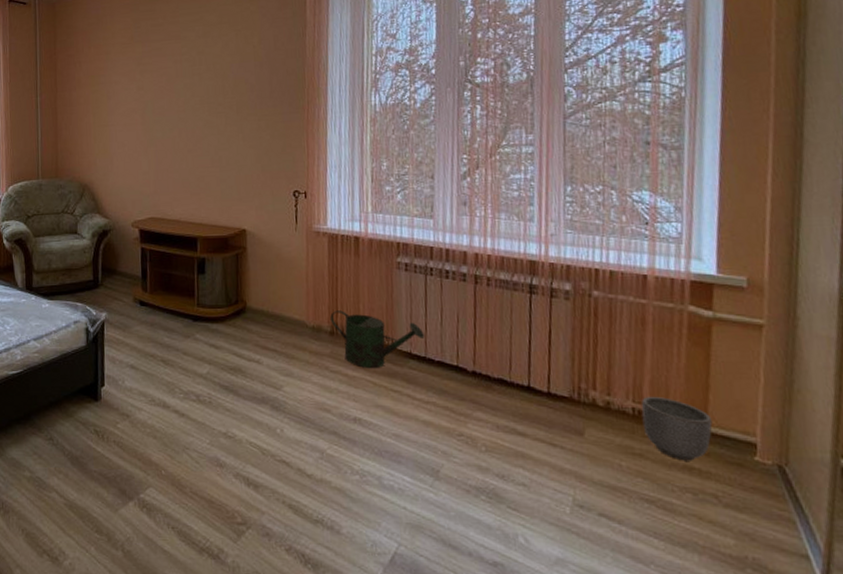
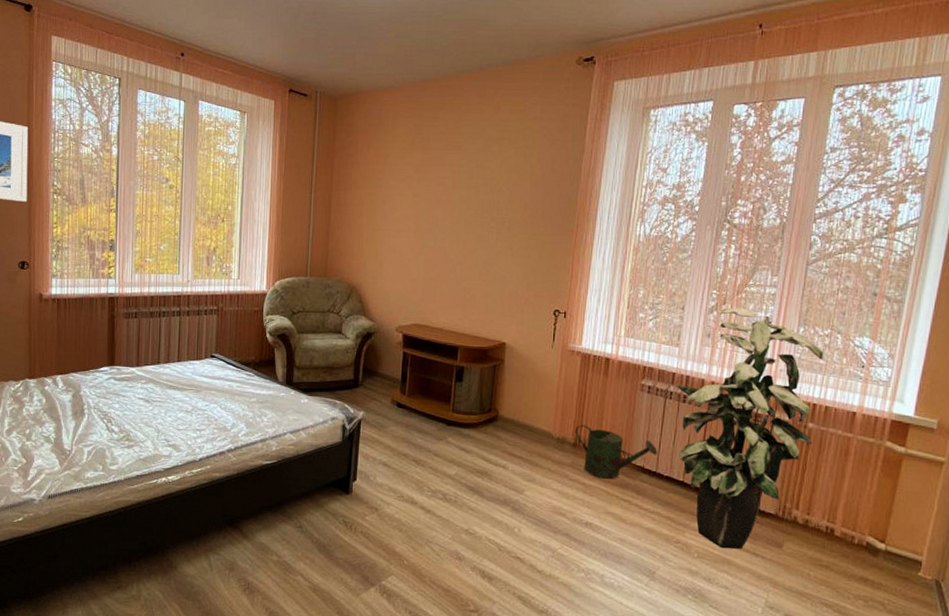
indoor plant: none [434,171,601,440] -> present [675,307,824,550]
planter: present [641,396,713,461] -> none [832,517,890,574]

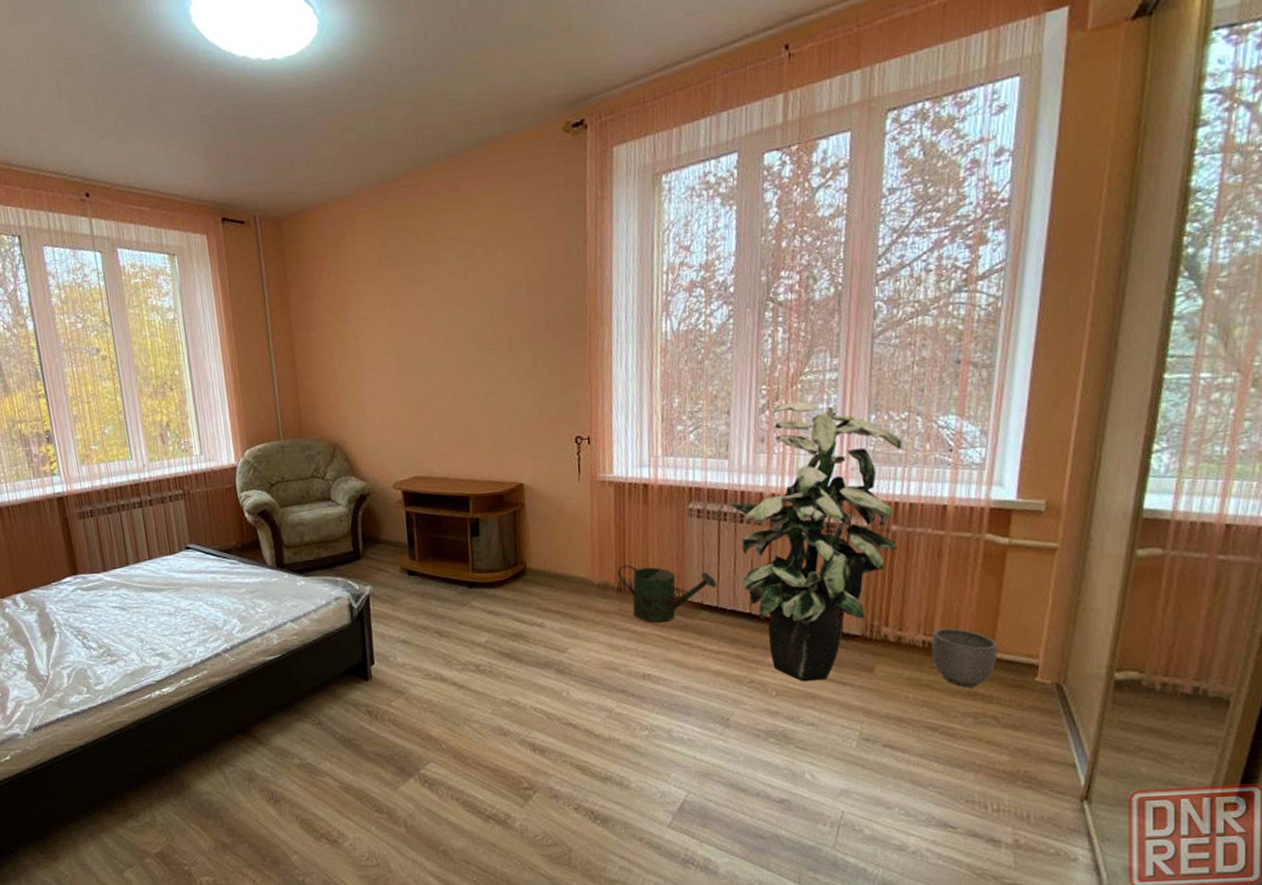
planter: none [832,517,890,574] -> present [931,627,999,688]

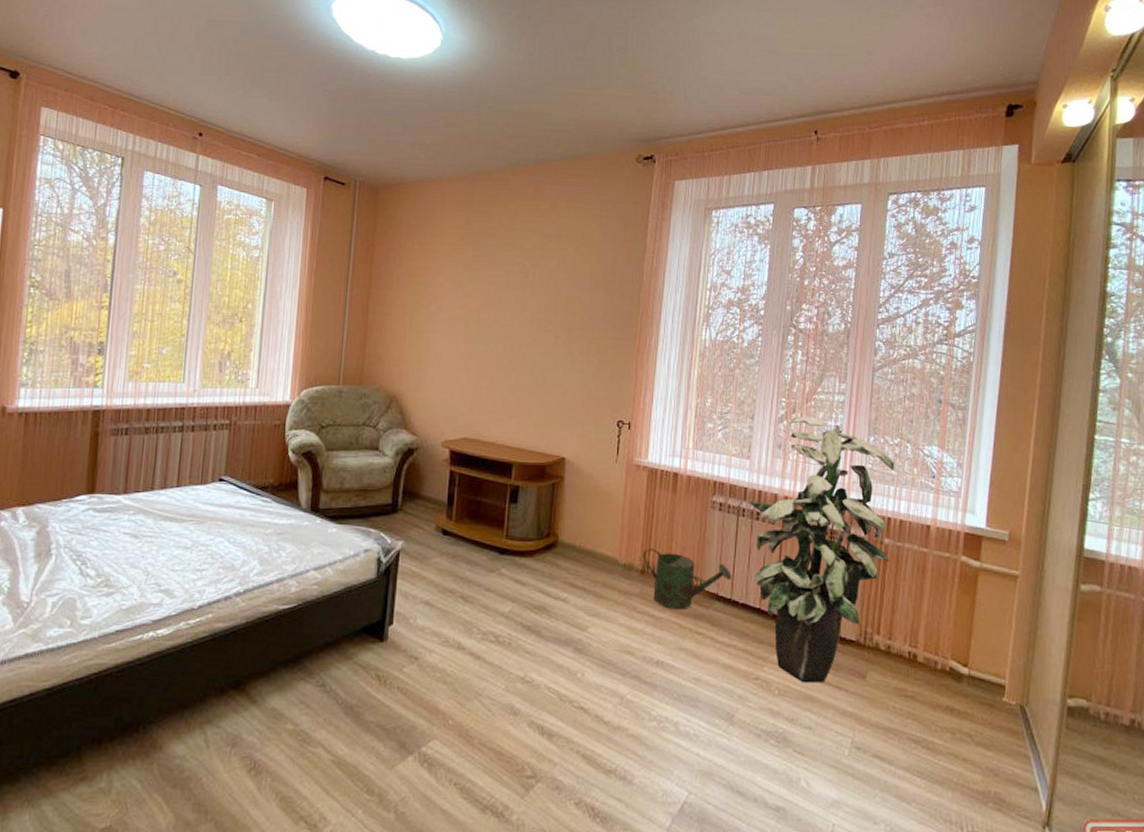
planter: present [931,627,999,688] -> none [916,640,972,702]

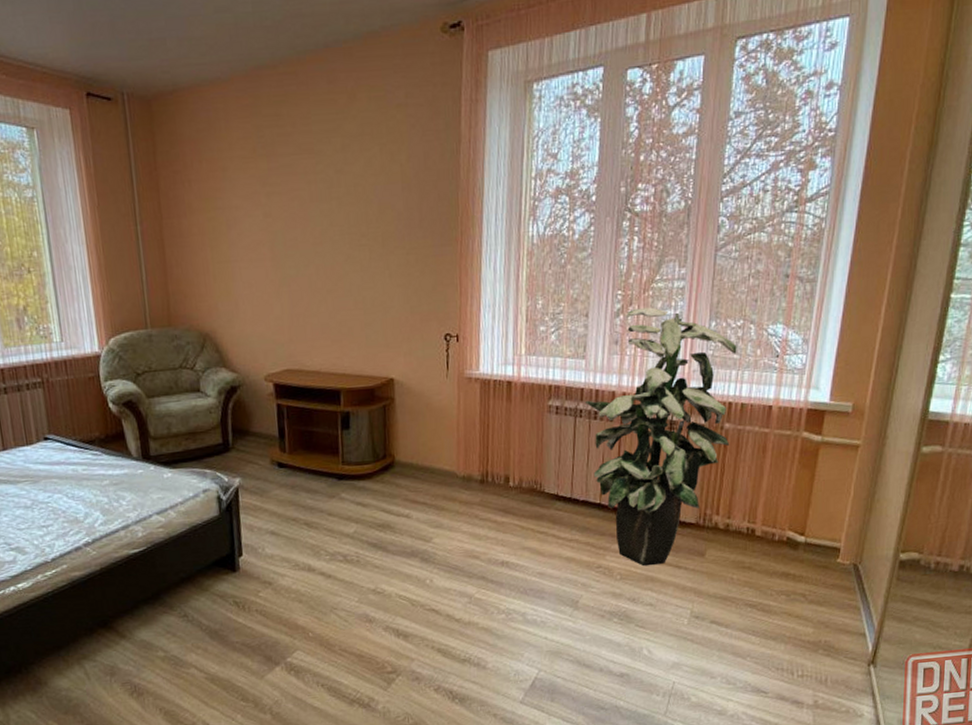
watering can: present [643,548,732,611] -> none [481,458,571,514]

